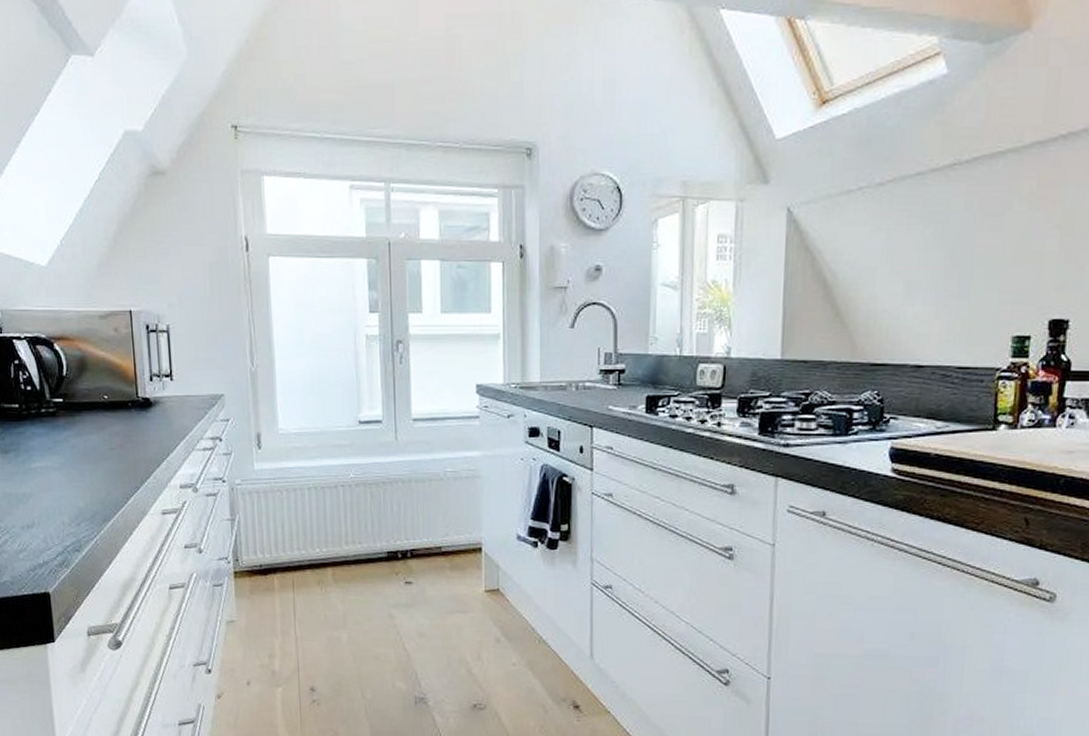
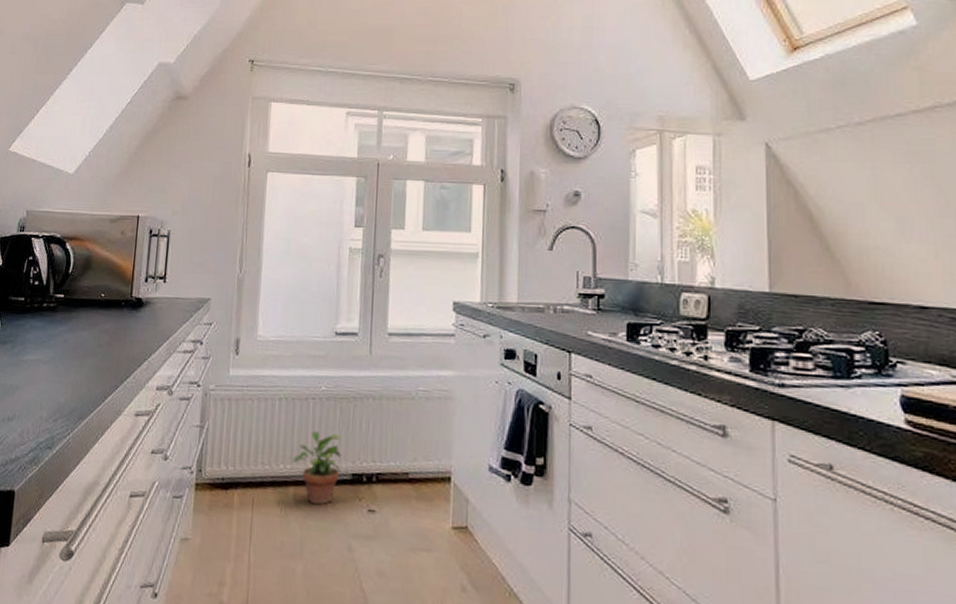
potted plant: none [328,515,376,582] -> present [293,429,341,505]

